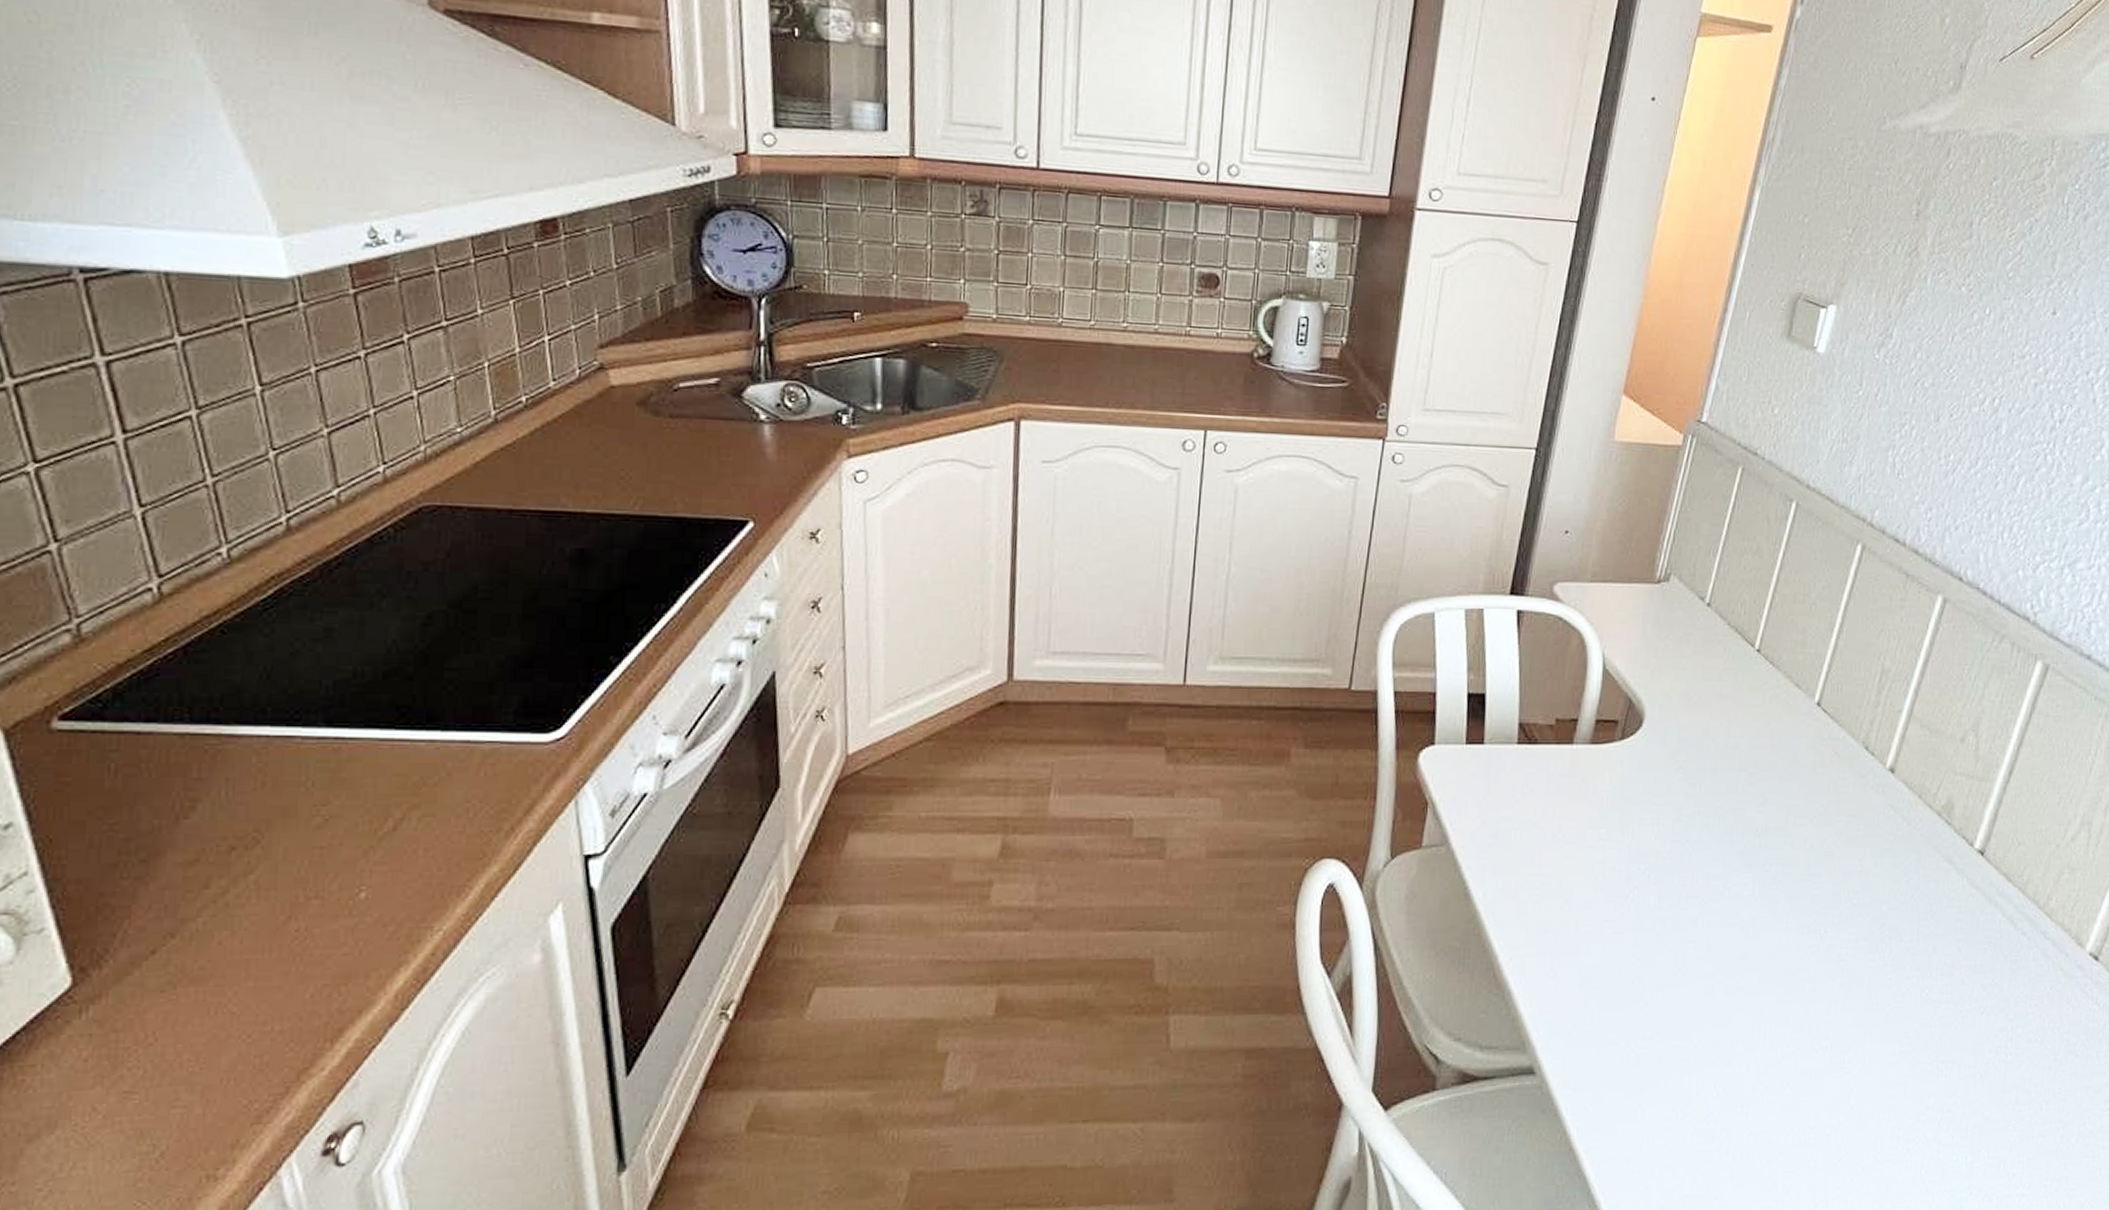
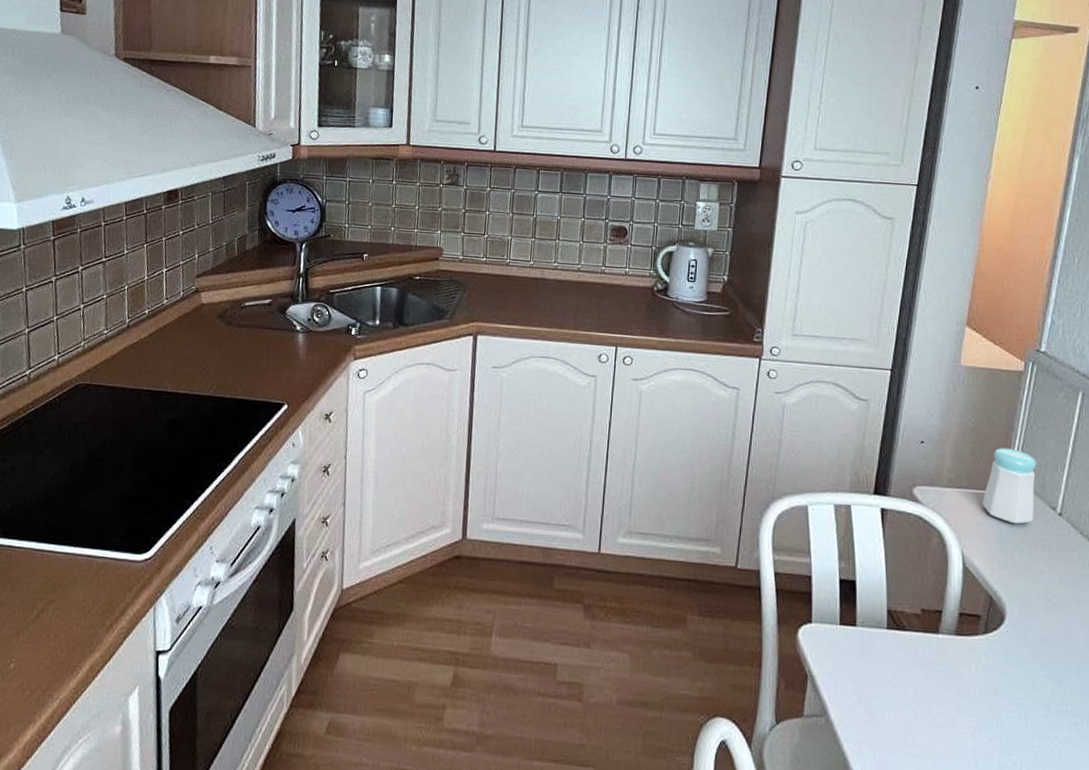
salt shaker: none [1627,534,1688,618] -> present [982,447,1037,524]

